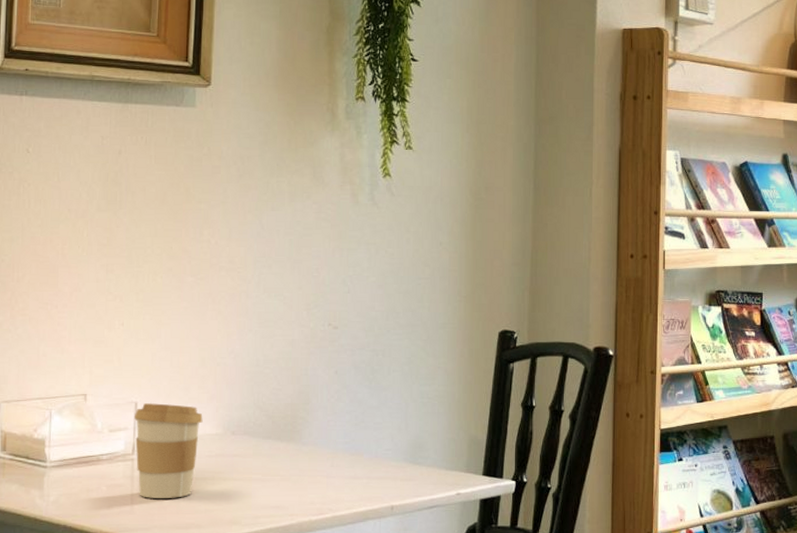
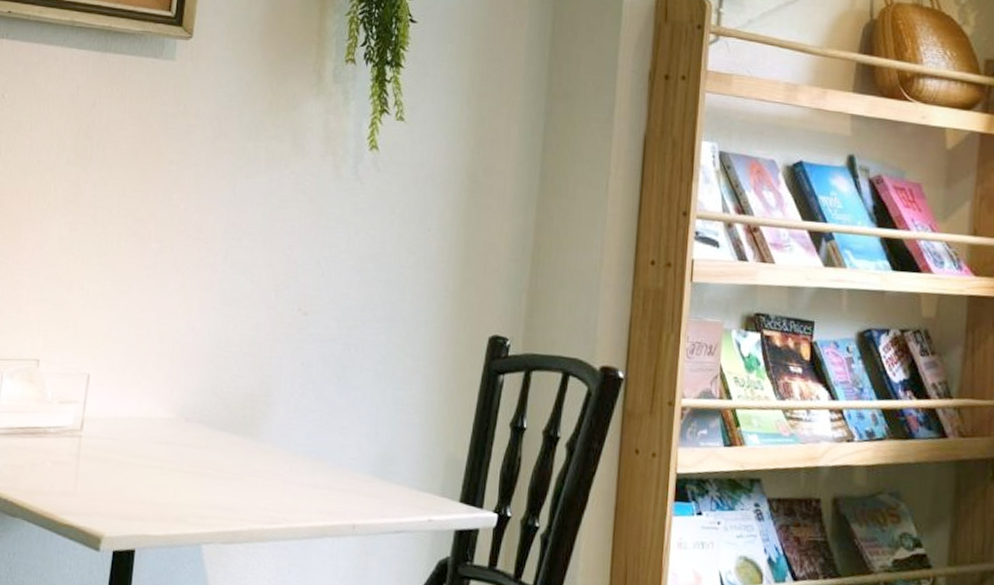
coffee cup: present [135,403,203,498] -> none [83,376,157,485]

